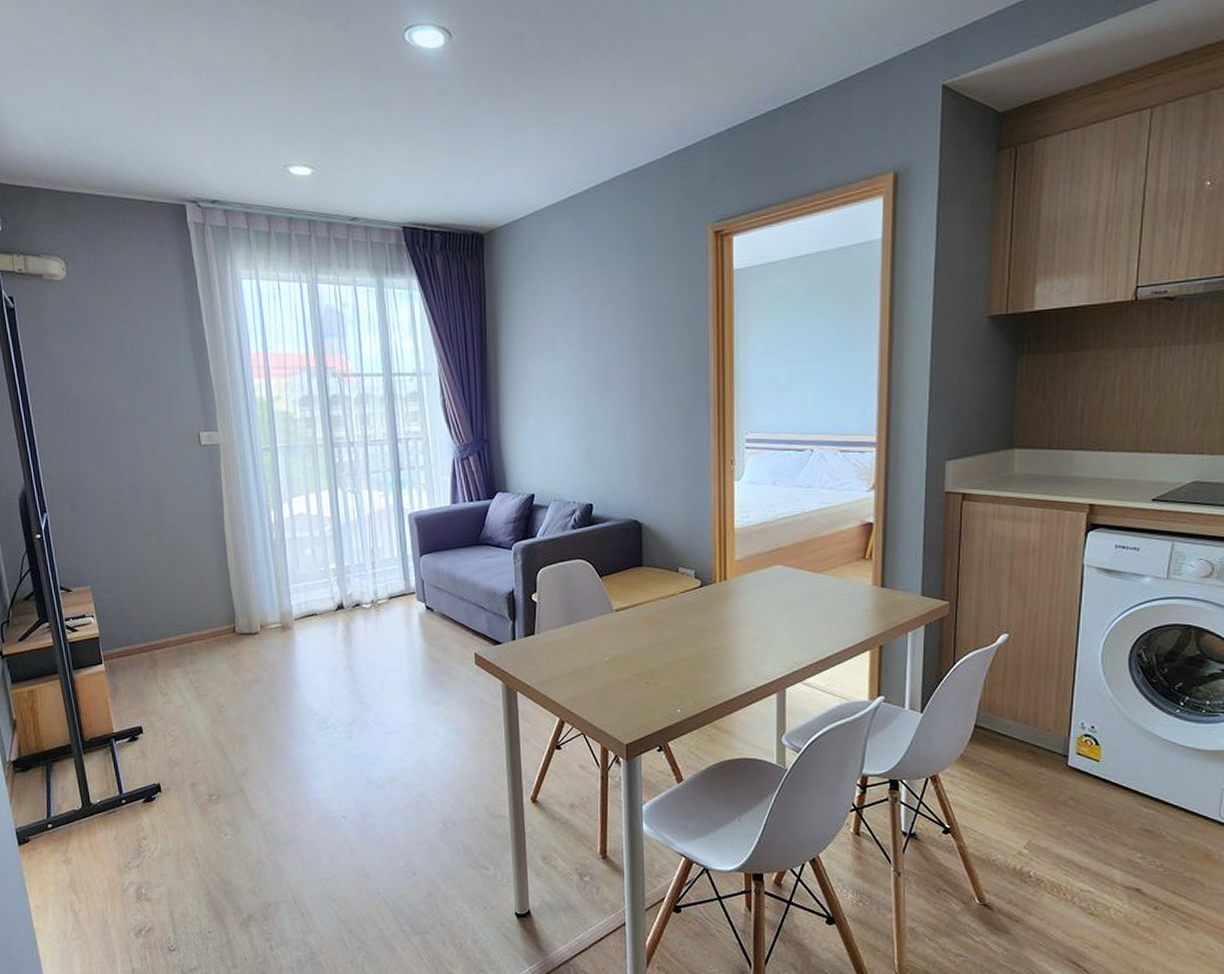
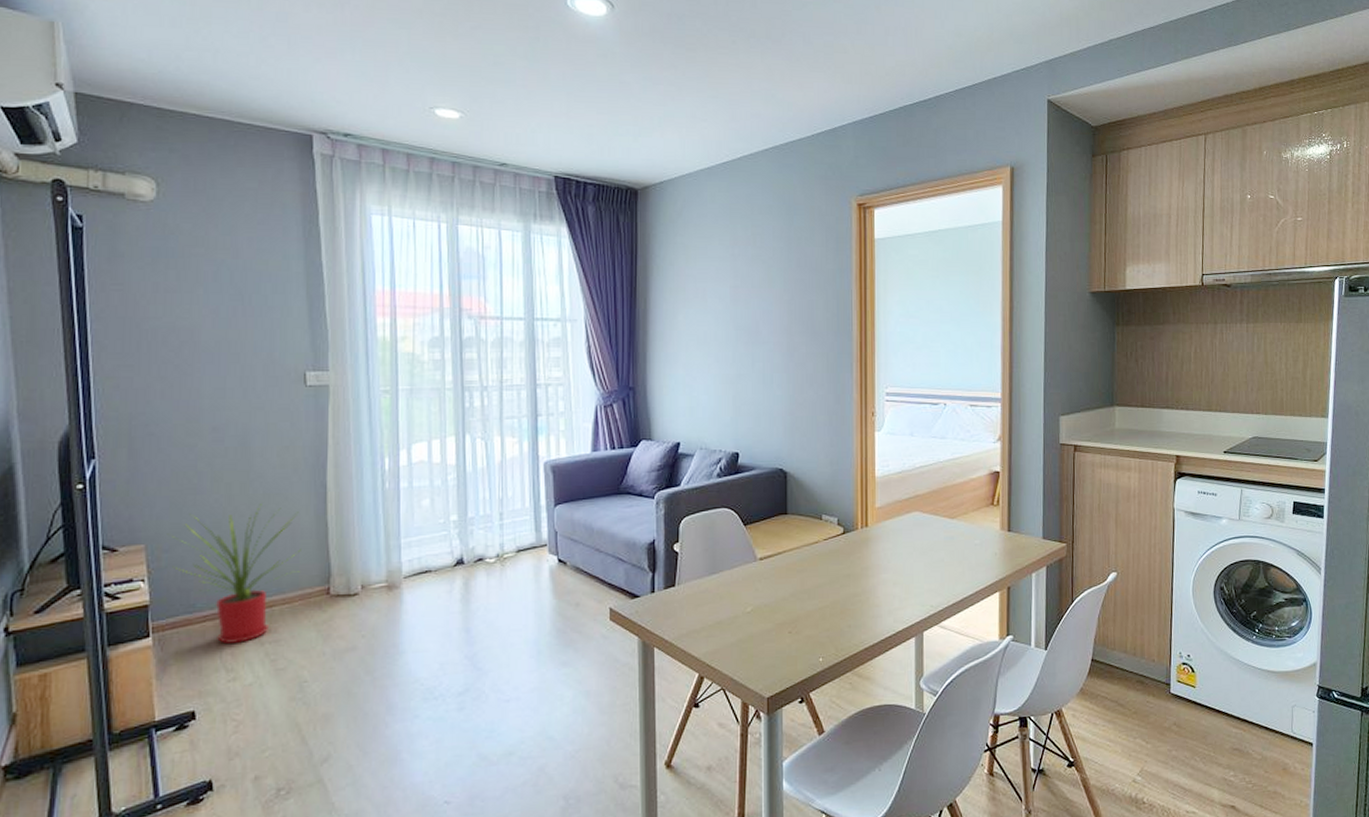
house plant: none [106,552,210,671] -> present [167,504,301,643]

